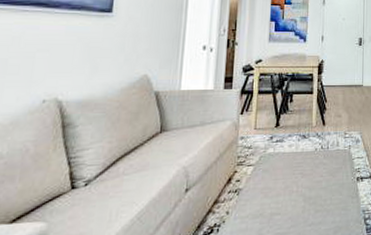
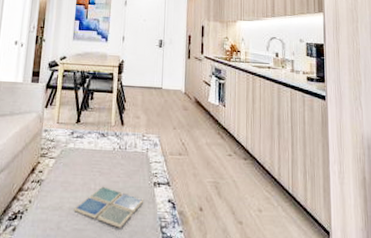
drink coaster: none [275,187,348,226] -> present [74,186,144,228]

